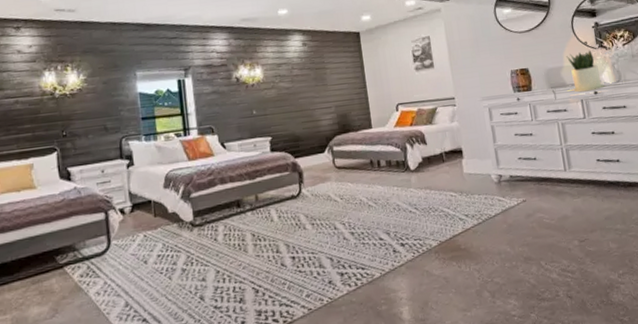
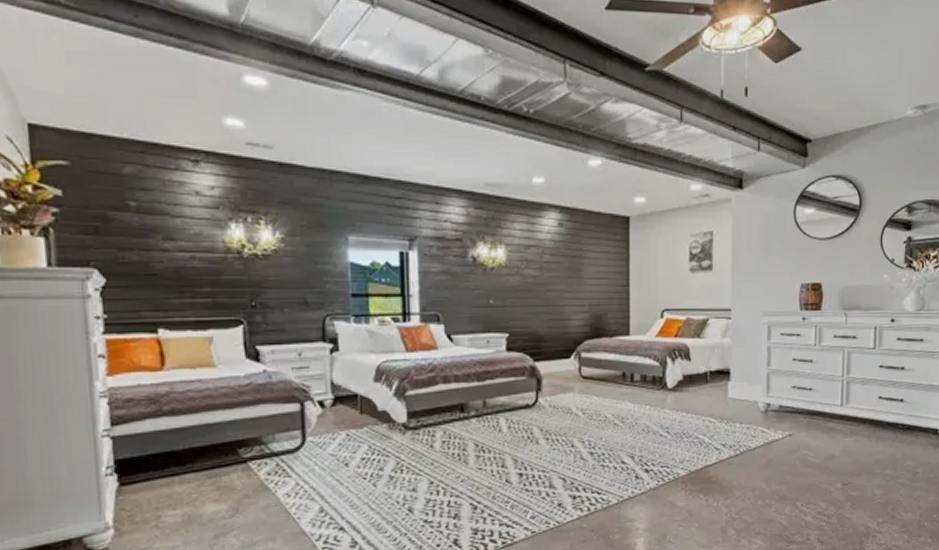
planter: present [567,50,606,93] -> none [867,269,905,318]

